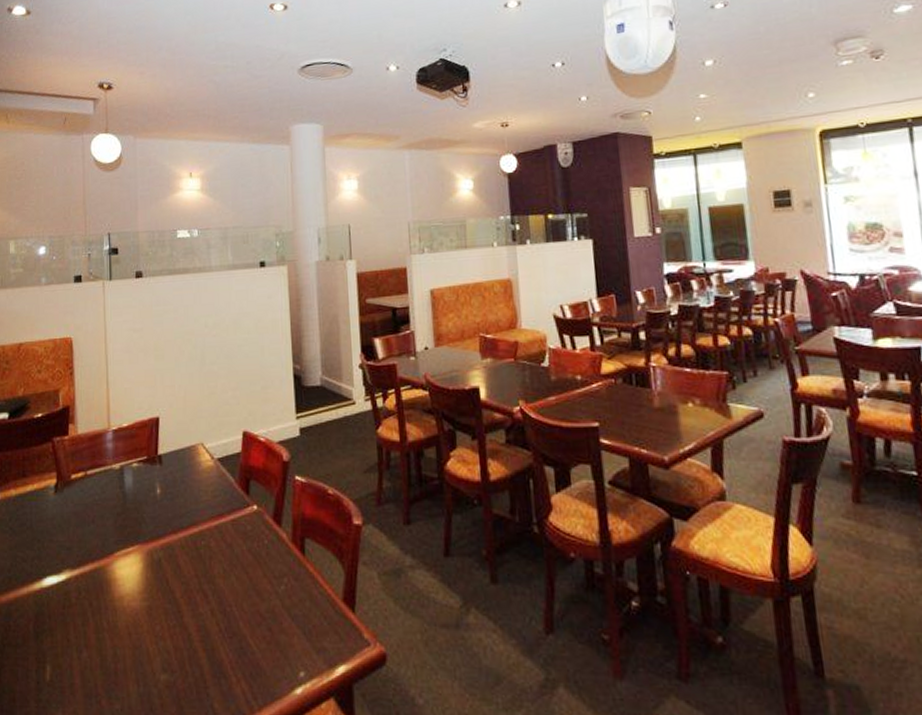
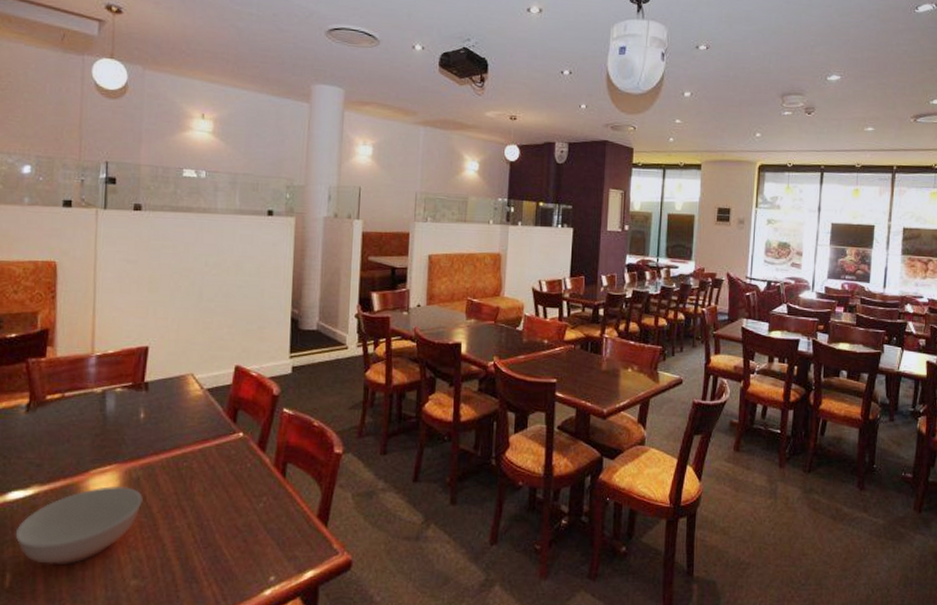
bowl: none [52,568,165,656] -> present [15,485,143,564]

